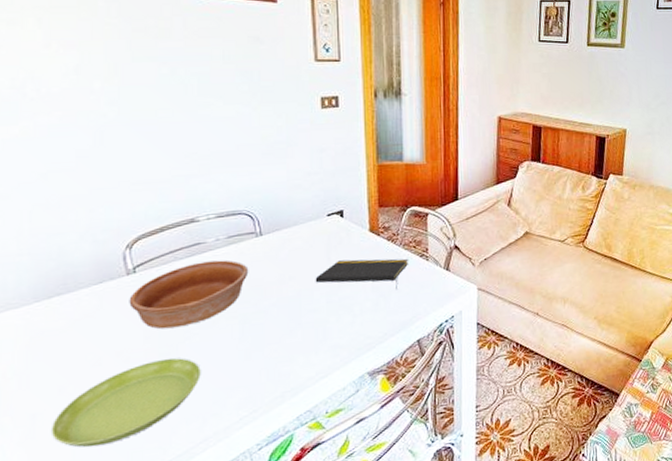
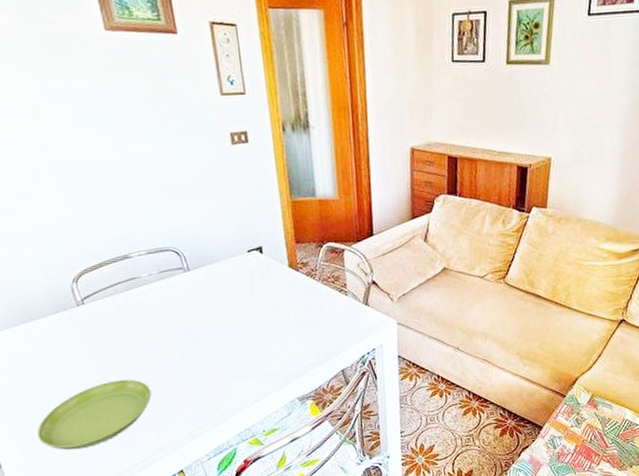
bowl: present [129,260,249,329] -> none [82,293,182,354]
notepad: present [315,258,408,289] -> none [242,293,328,322]

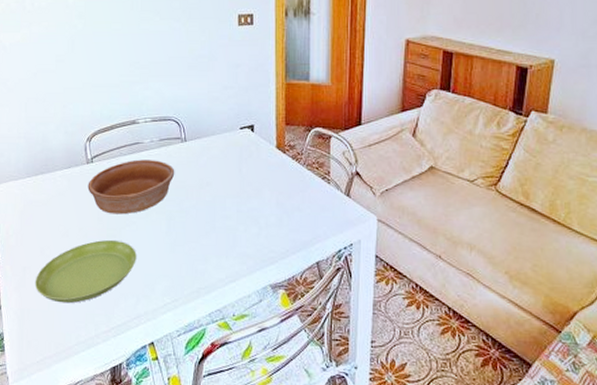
bowl: none [82,293,182,354] -> present [88,159,175,215]

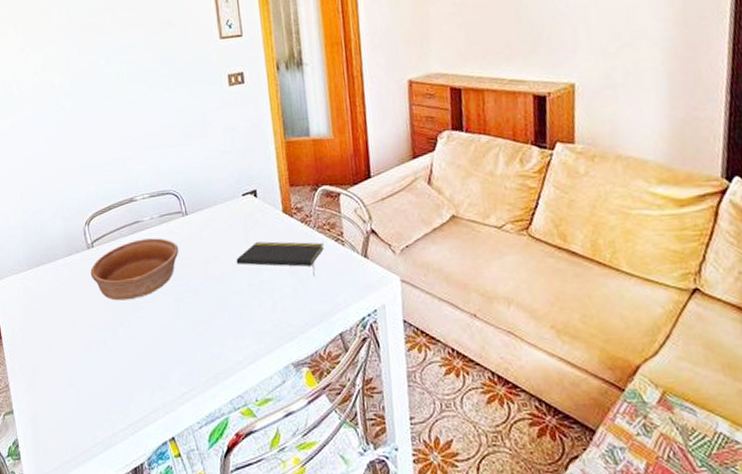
saucer: present [34,240,136,304] -> none [45,329,148,402]
notepad: none [228,173,310,208] -> present [236,241,324,275]

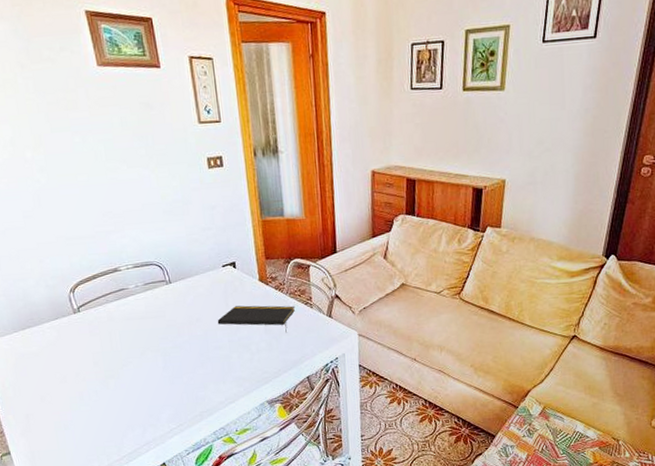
bowl: present [90,238,179,301] -> none [78,303,164,357]

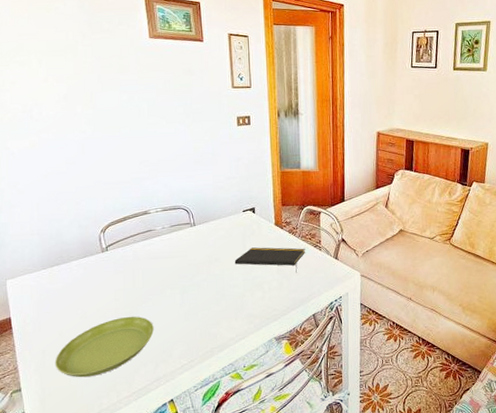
saucer: none [40,380,138,442] -> present [55,316,154,378]

